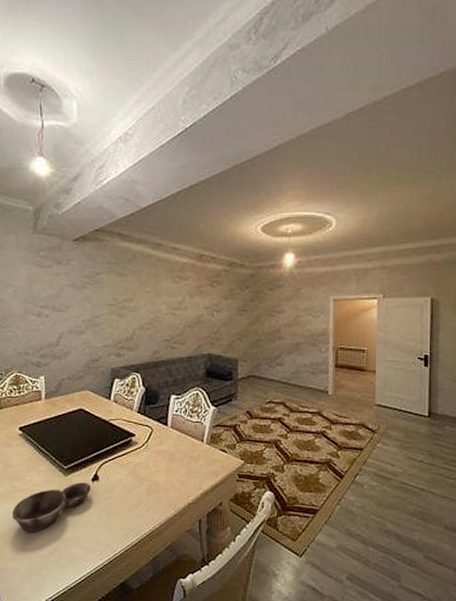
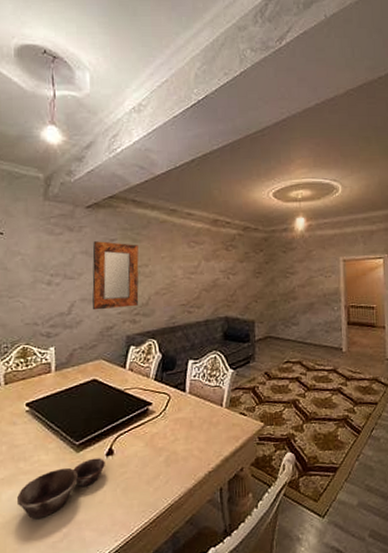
home mirror: none [79,274,124,343] -> present [92,241,139,310]

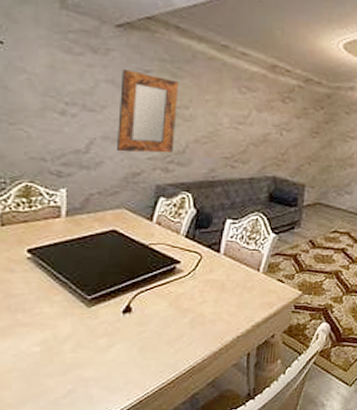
bowl: present [16,458,105,519] -> none [12,314,121,373]

